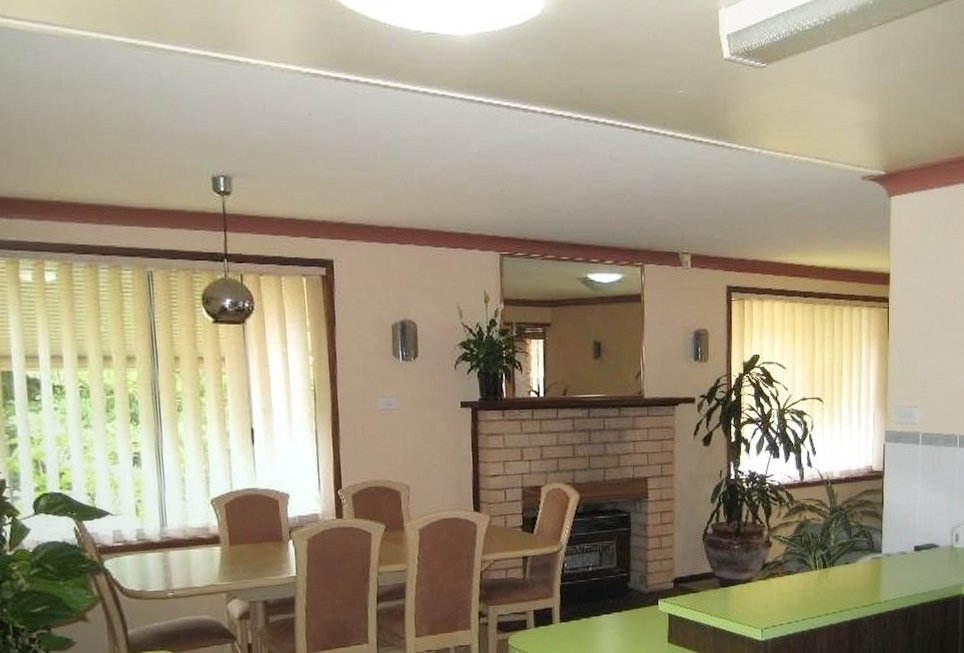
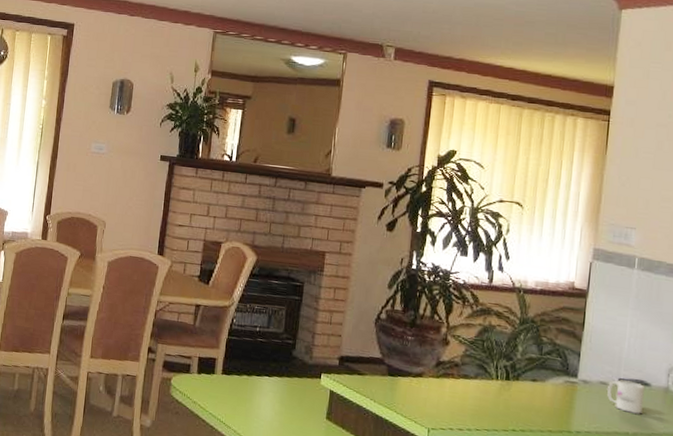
mug: none [905,546,934,575] -> present [606,379,645,415]

